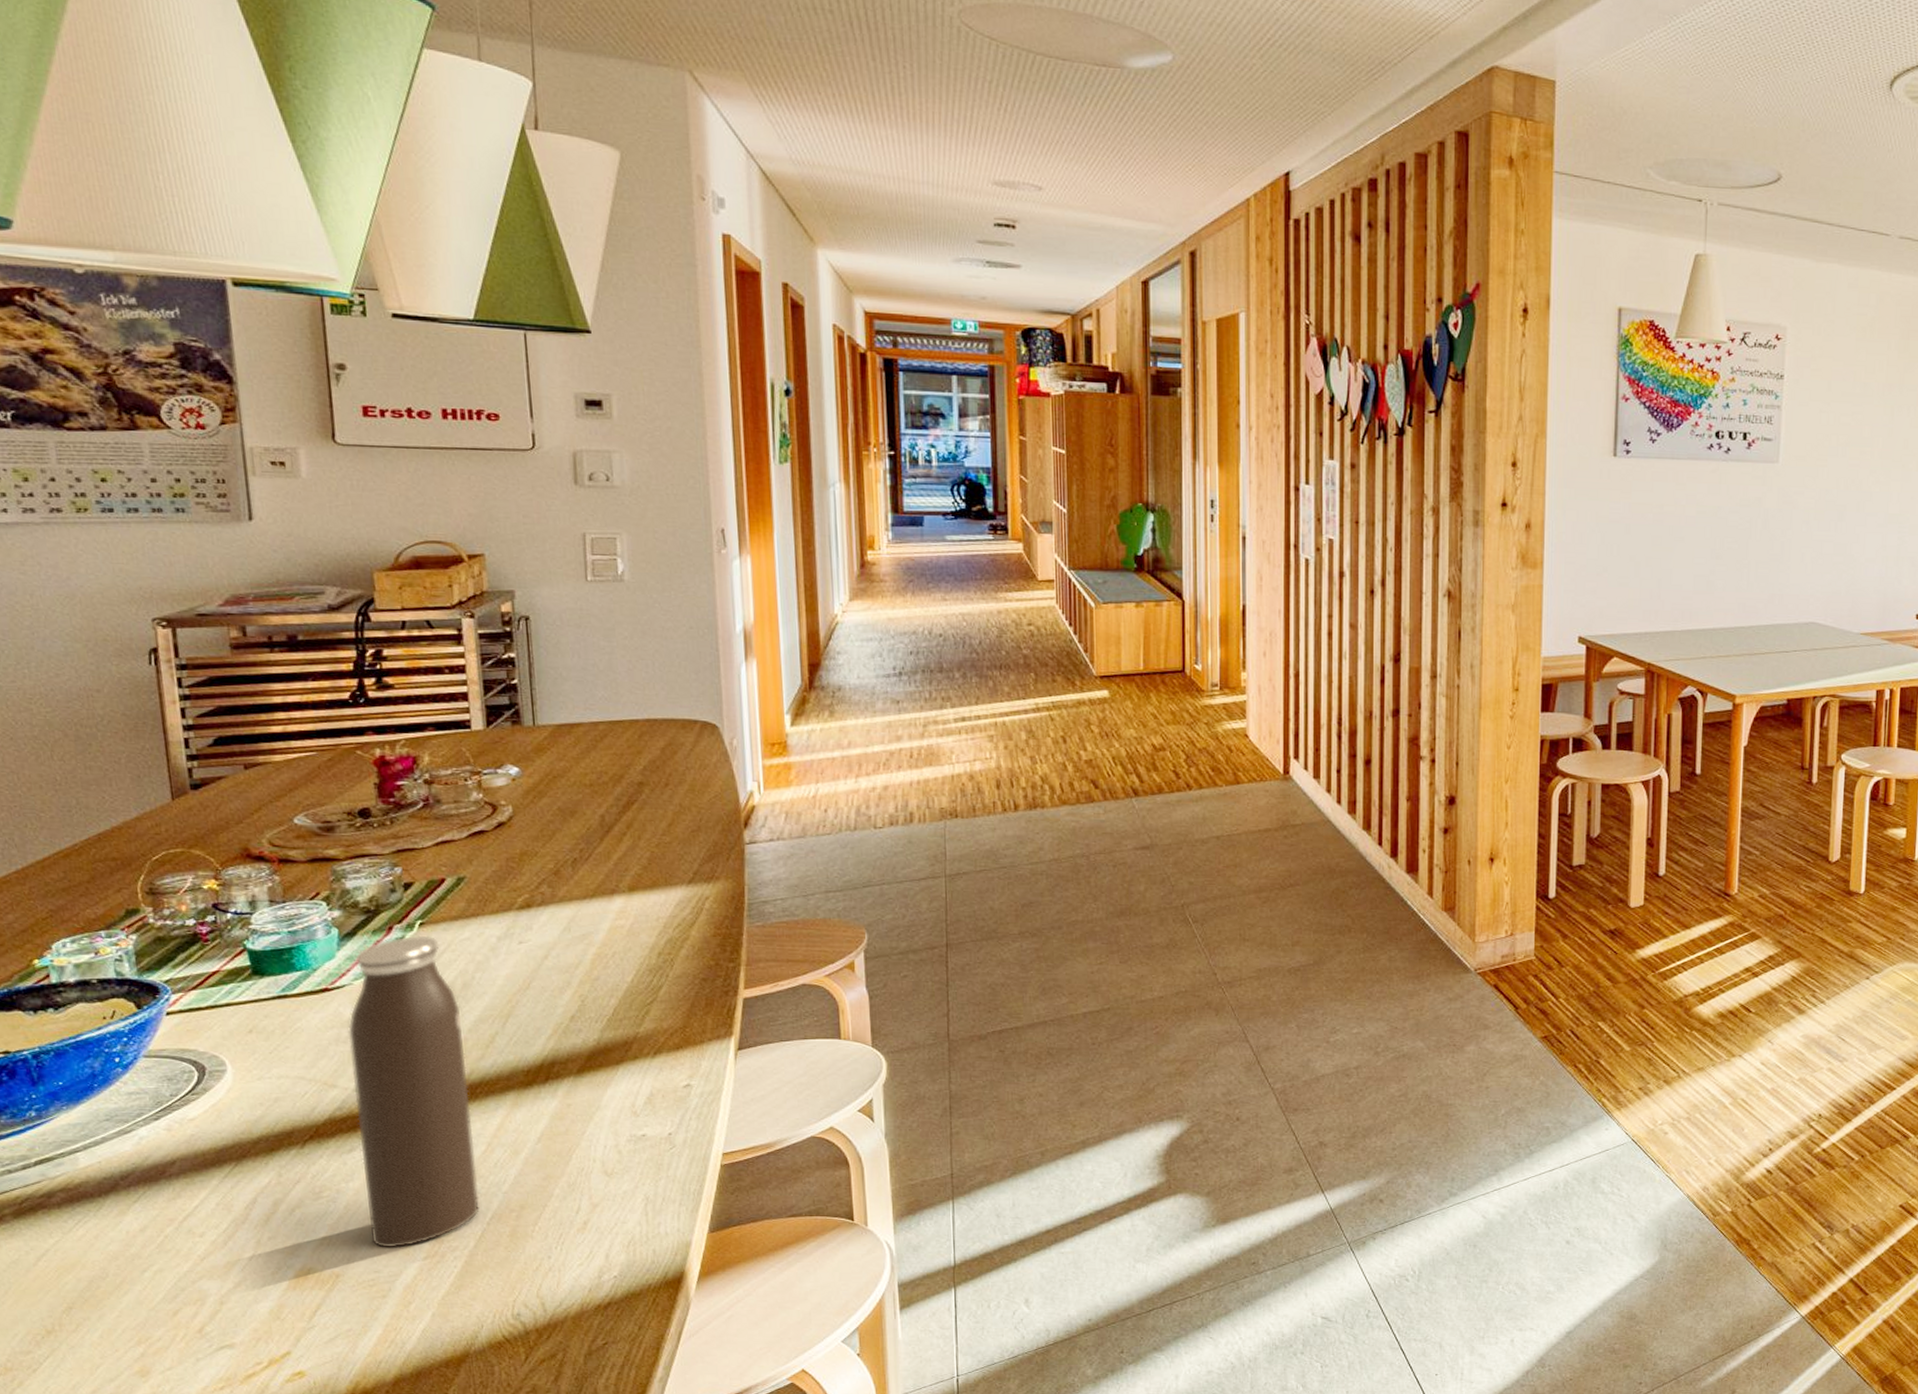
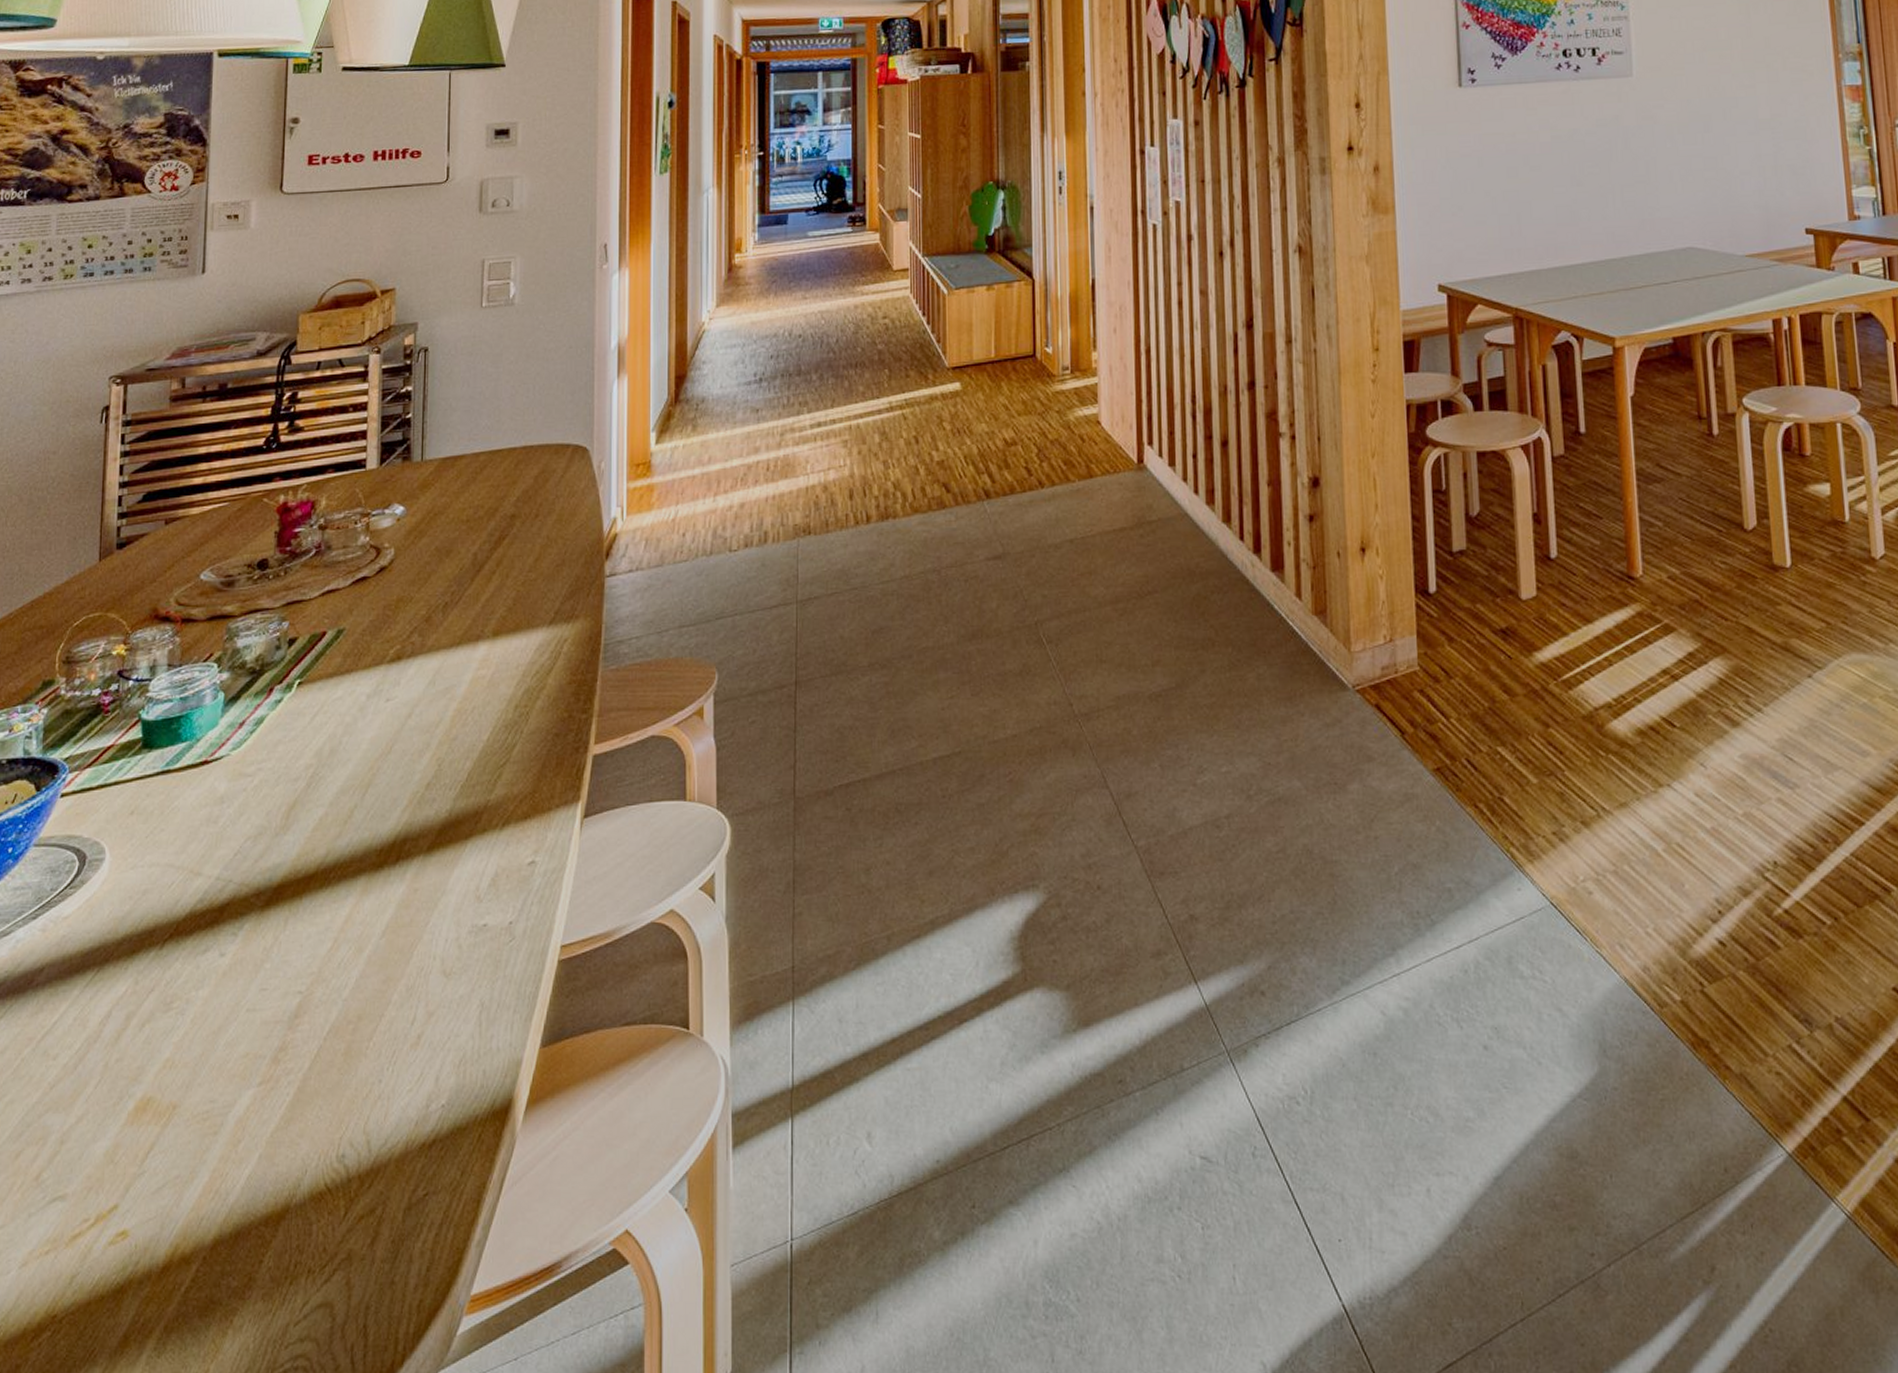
water bottle: present [348,935,480,1248] -> none [212,696,325,1071]

